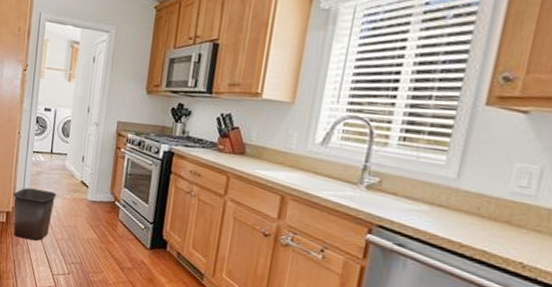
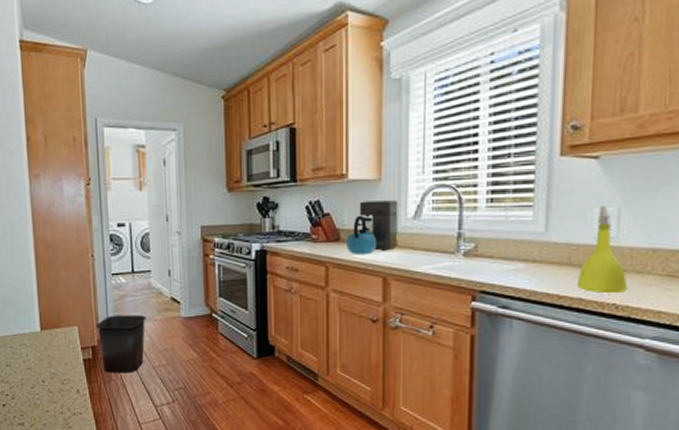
kettle: none [249,133,282,172] -> present [345,215,378,254]
coffee maker: none [264,120,308,172] -> present [357,200,398,251]
spray bottle: none [482,161,540,254] -> present [576,205,628,294]

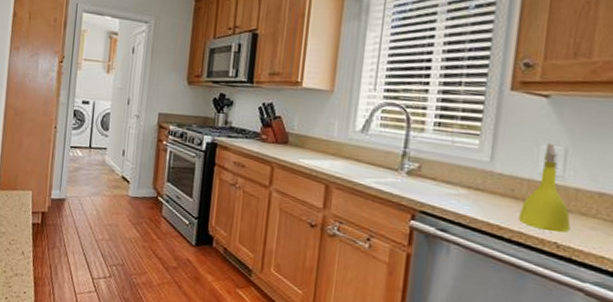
waste bin: present [95,315,146,373] -> none [48,185,96,243]
kettle: present [345,215,378,254] -> none [292,122,324,161]
coffee maker: present [357,200,398,251] -> none [306,109,348,160]

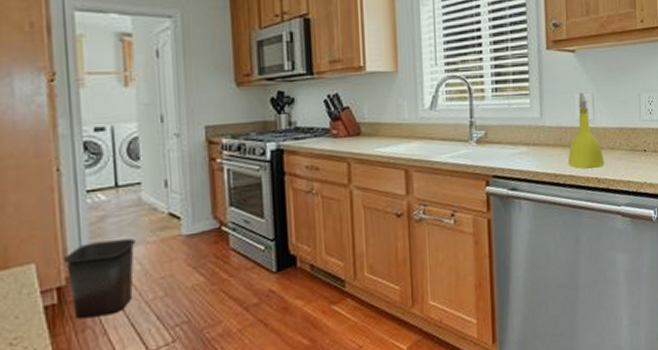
waste bin: none [48,185,96,243] -> present [62,238,136,320]

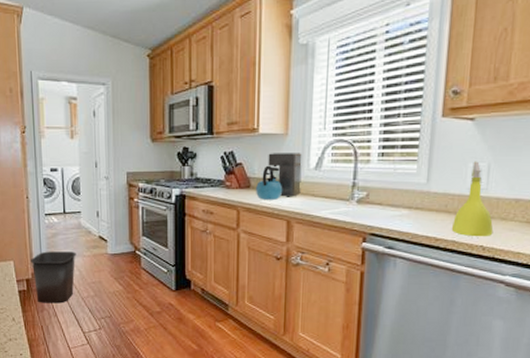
kettle: none [366,107,398,148] -> present [255,165,283,200]
coffee maker: none [377,92,417,143] -> present [266,153,302,197]

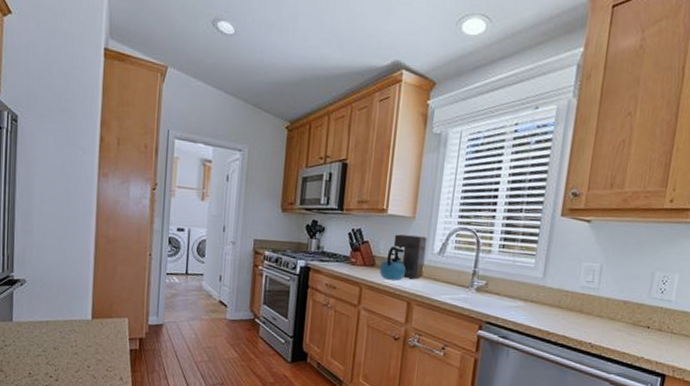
waste bin: present [30,251,76,304] -> none [145,311,194,366]
spray bottle: present [451,161,494,237] -> none [563,261,602,336]

